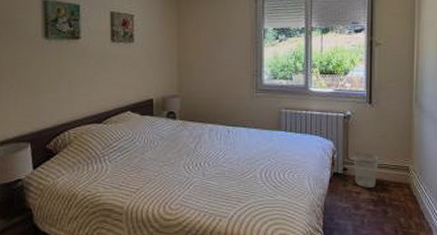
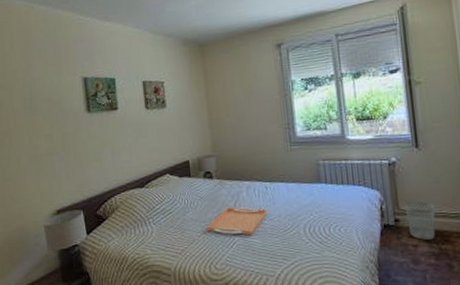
serving tray: none [165,148,227,177] -> present [207,207,267,236]

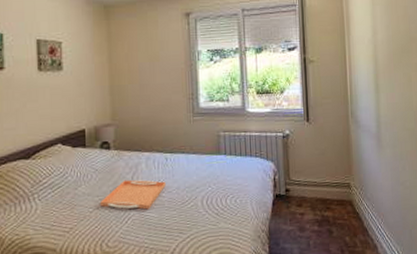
wastebasket: present [404,200,436,240] -> none [294,171,320,208]

